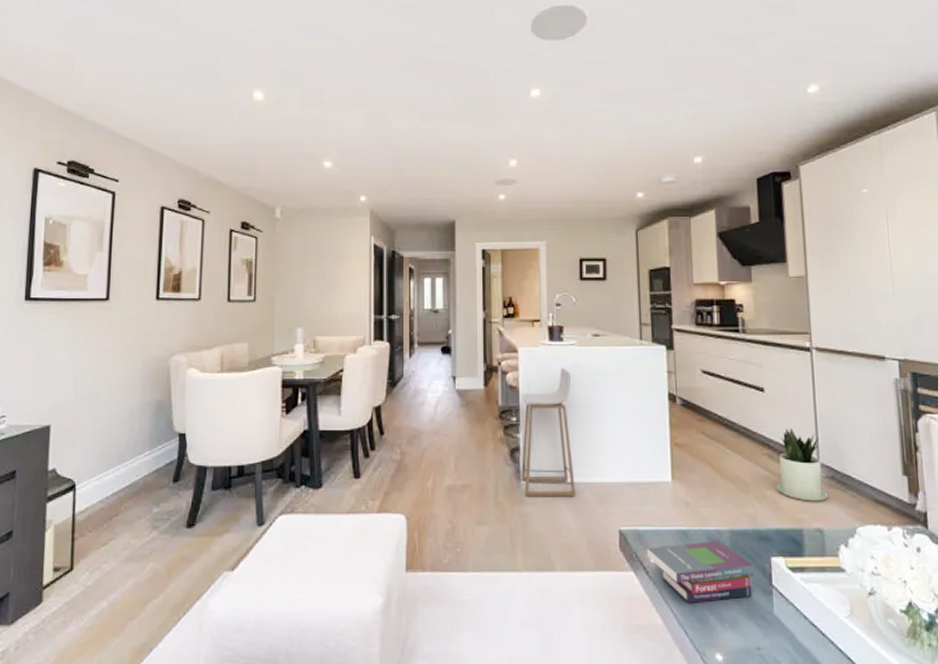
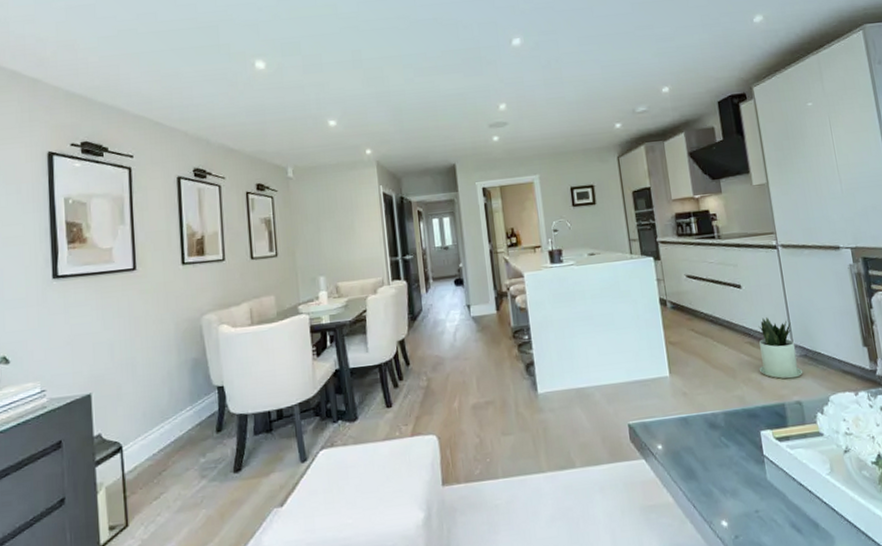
bar stool: present [521,367,577,497] -> none [532,286,588,406]
books: present [647,540,755,603] -> none [654,422,748,480]

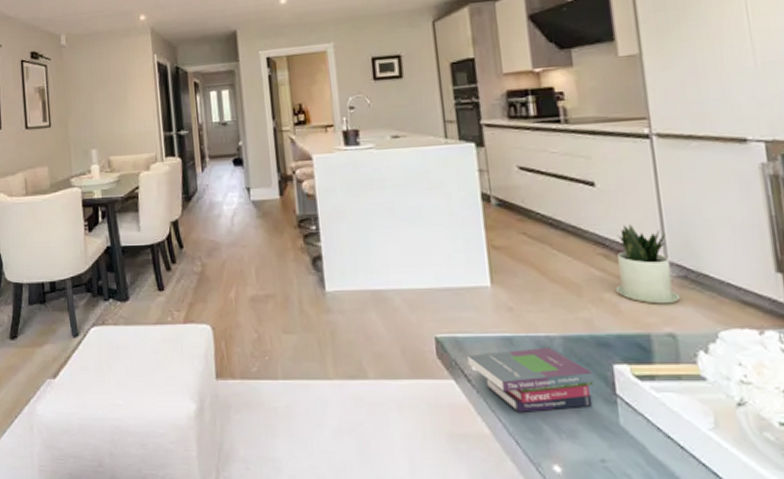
books: none [654,422,748,480] -> present [468,346,595,412]

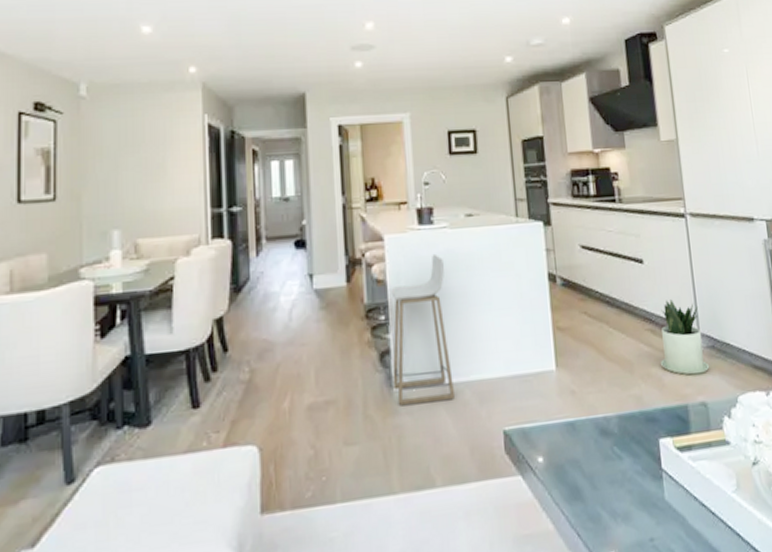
bar stool: none [320,172,386,306] -> present [391,253,456,406]
books: present [468,346,595,412] -> none [534,427,645,502]

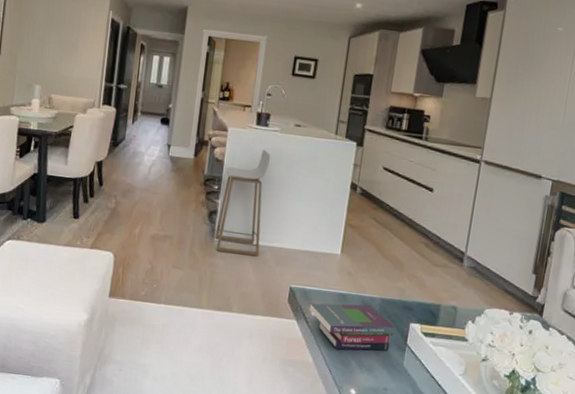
books: none [534,427,645,502] -> present [310,303,396,351]
planter: present [660,299,710,375] -> none [426,224,470,286]

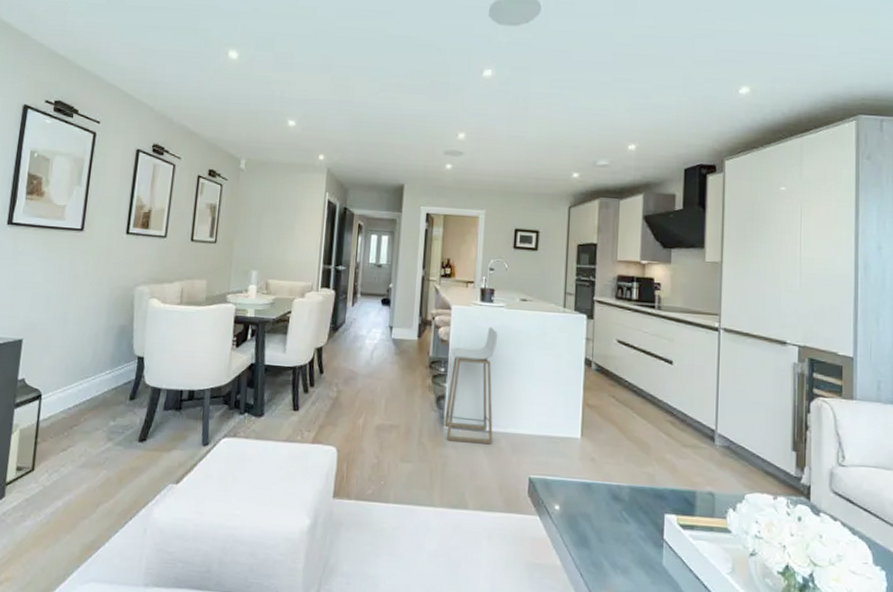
books: present [310,303,396,351] -> none [553,494,649,549]

